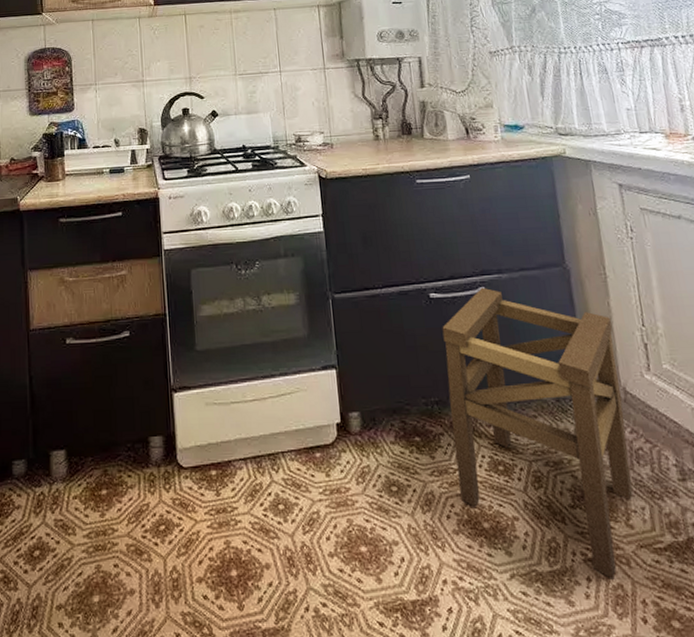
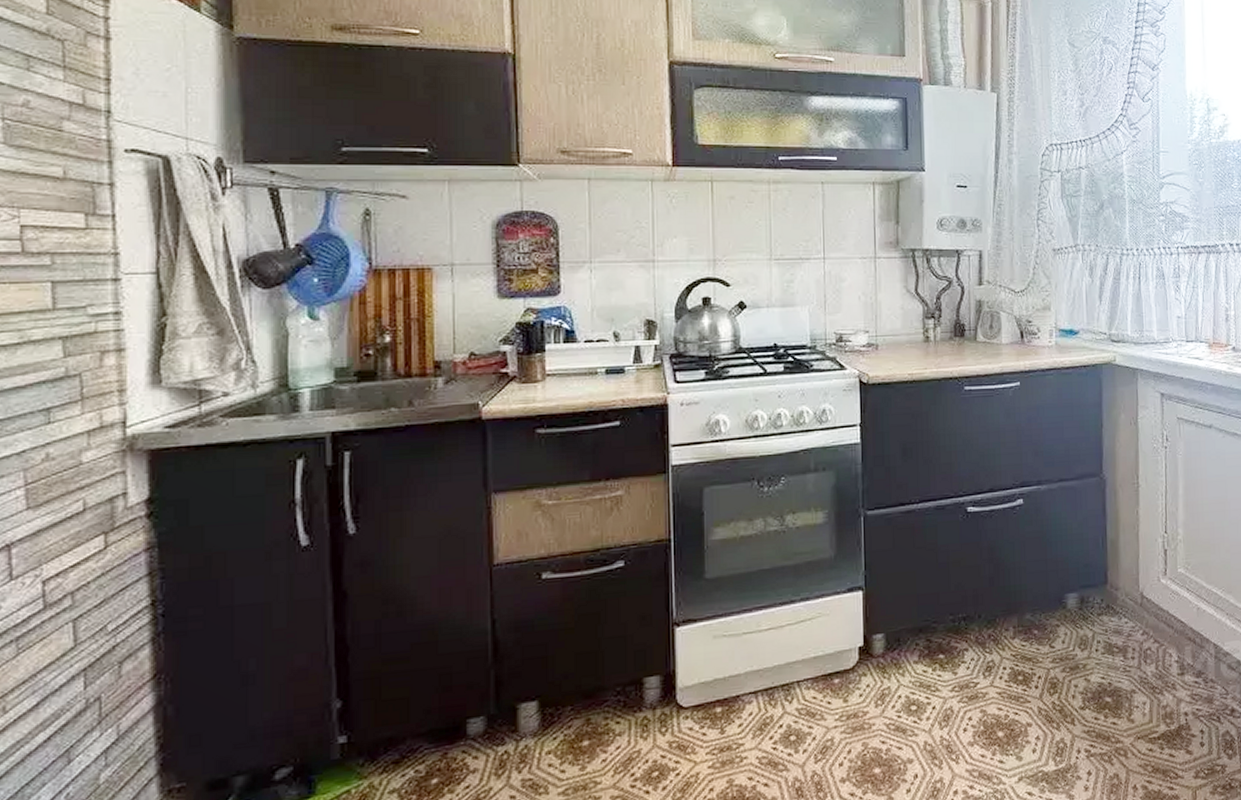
stool: present [442,287,633,580] -> none [976,499,1138,771]

